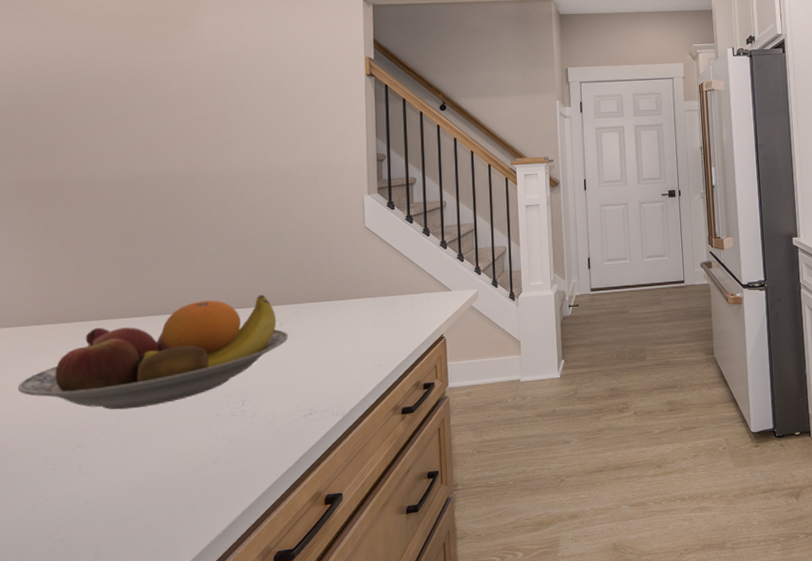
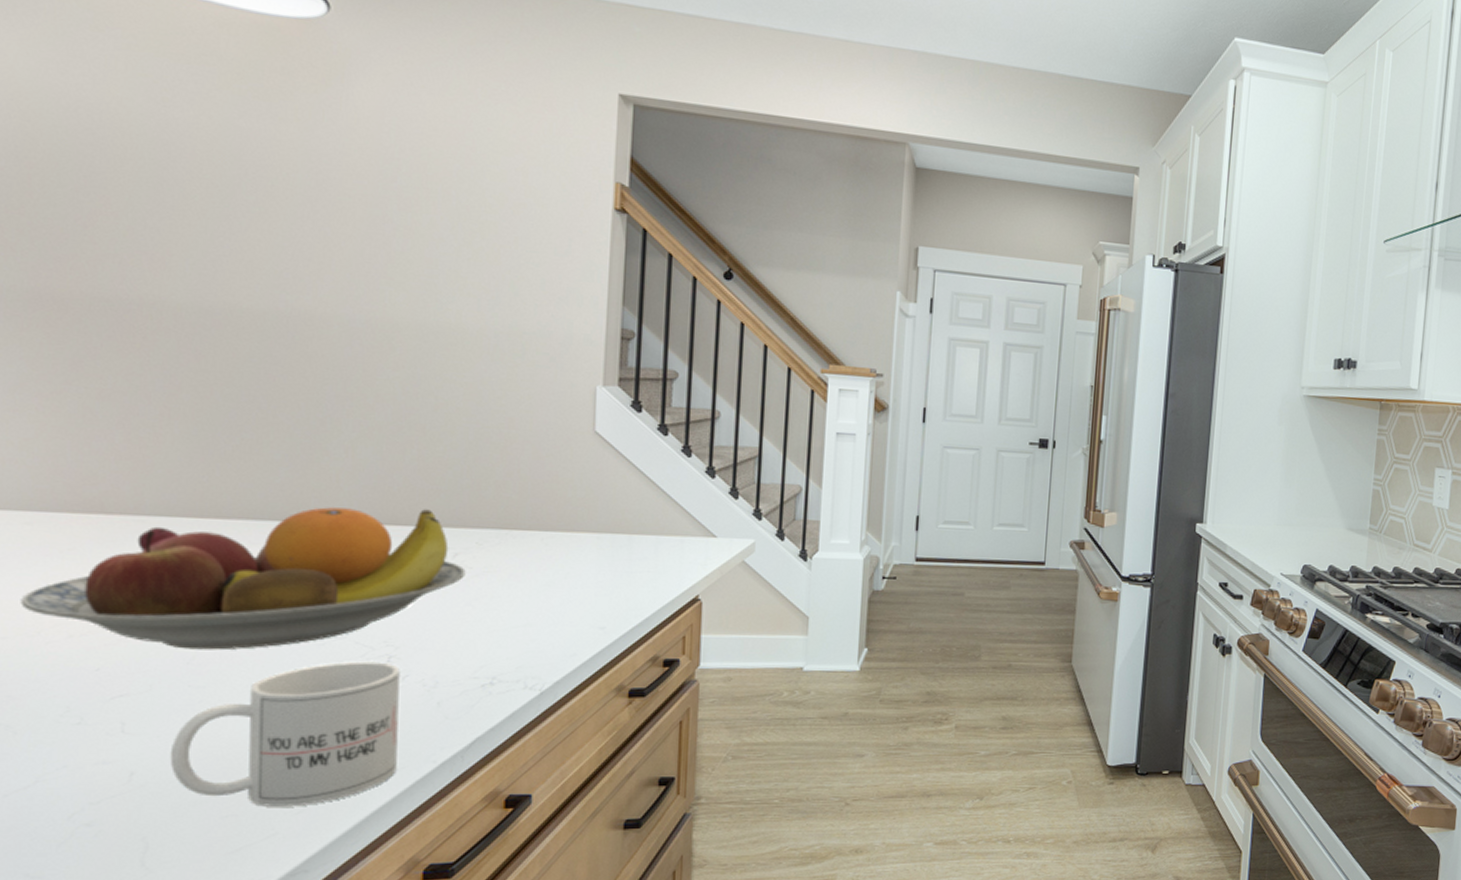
mug: none [109,405,252,518] -> present [170,661,400,807]

